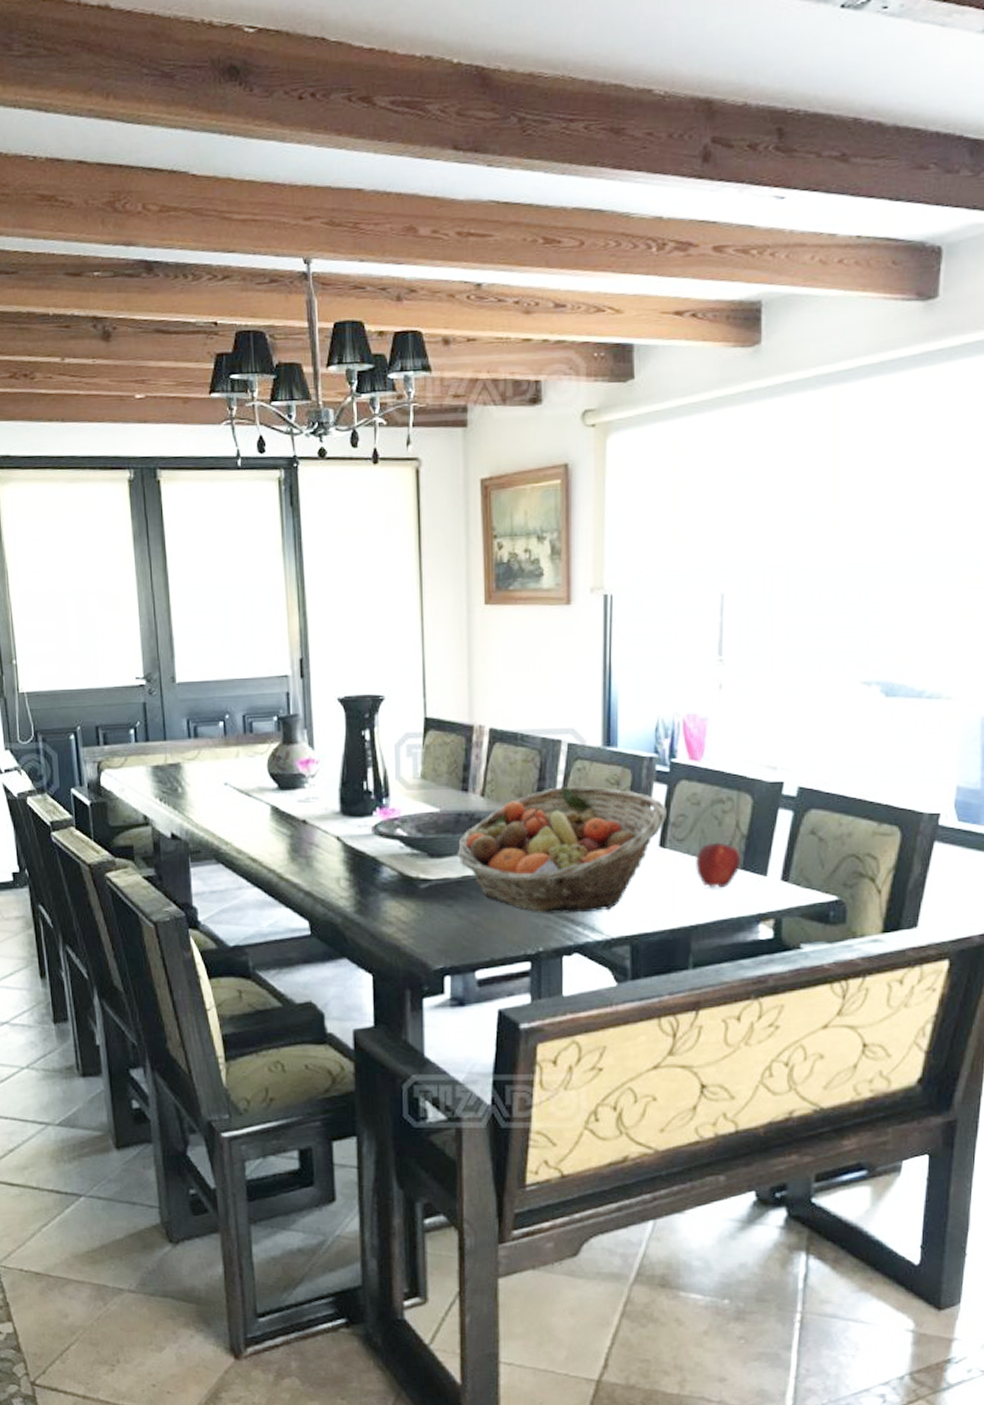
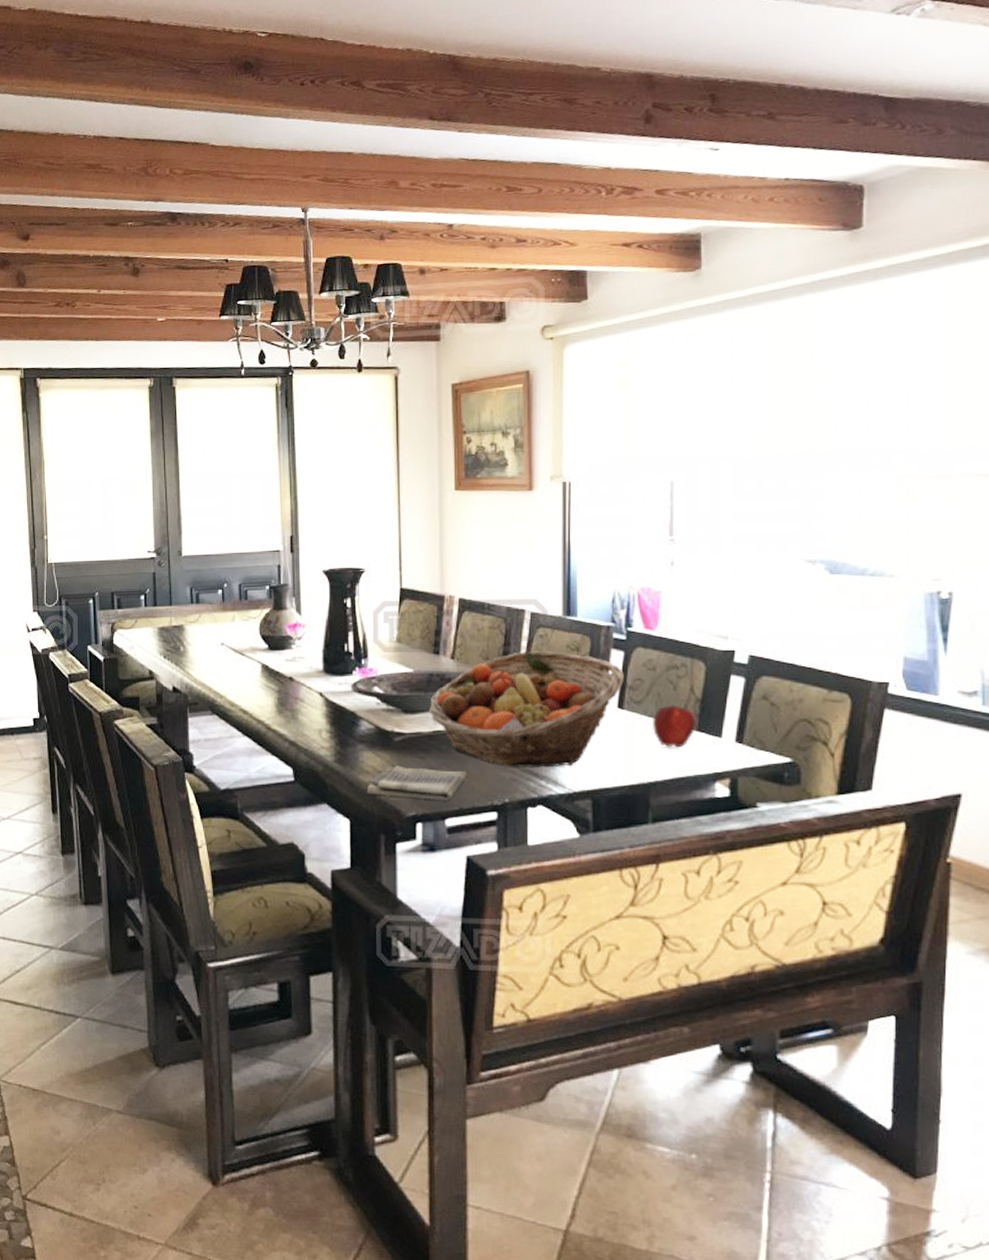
dish towel: none [391,915,499,951] -> present [367,766,468,800]

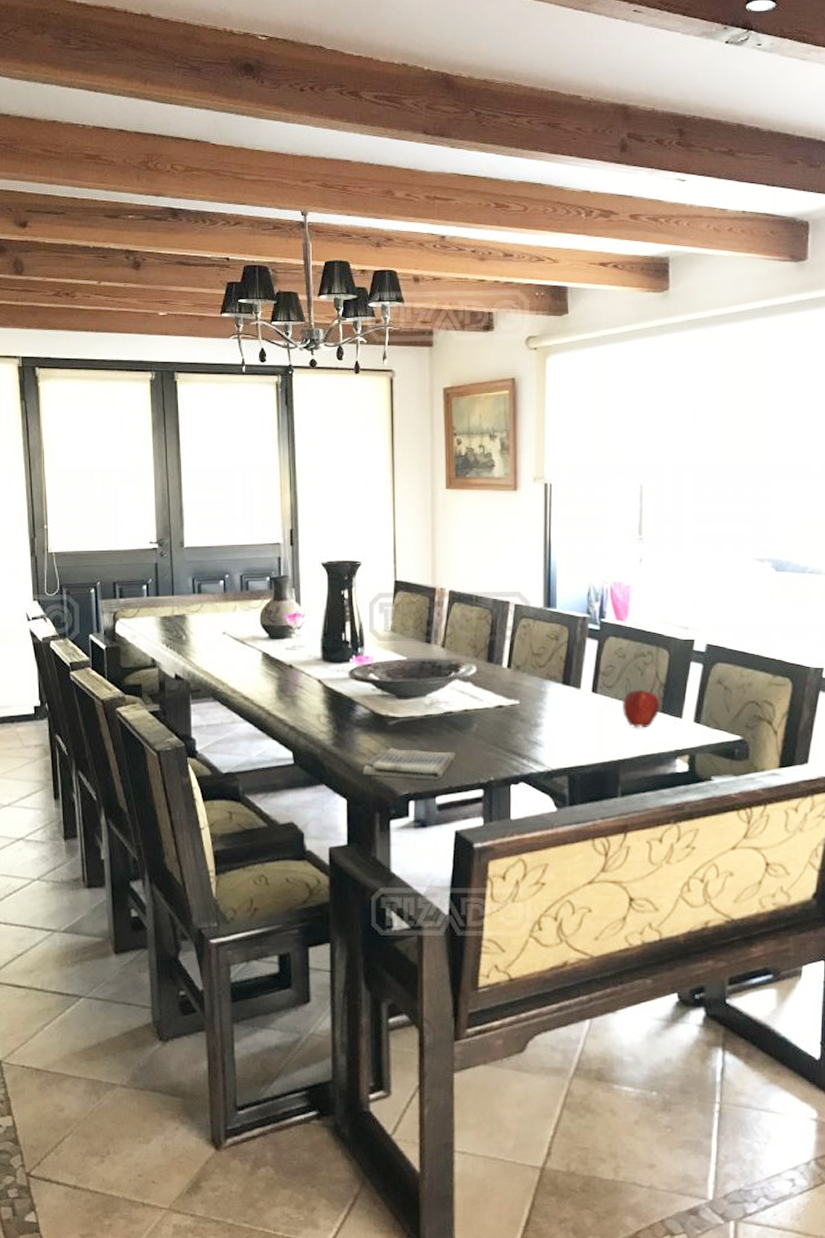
fruit basket: present [429,650,625,768] -> none [421,639,599,748]

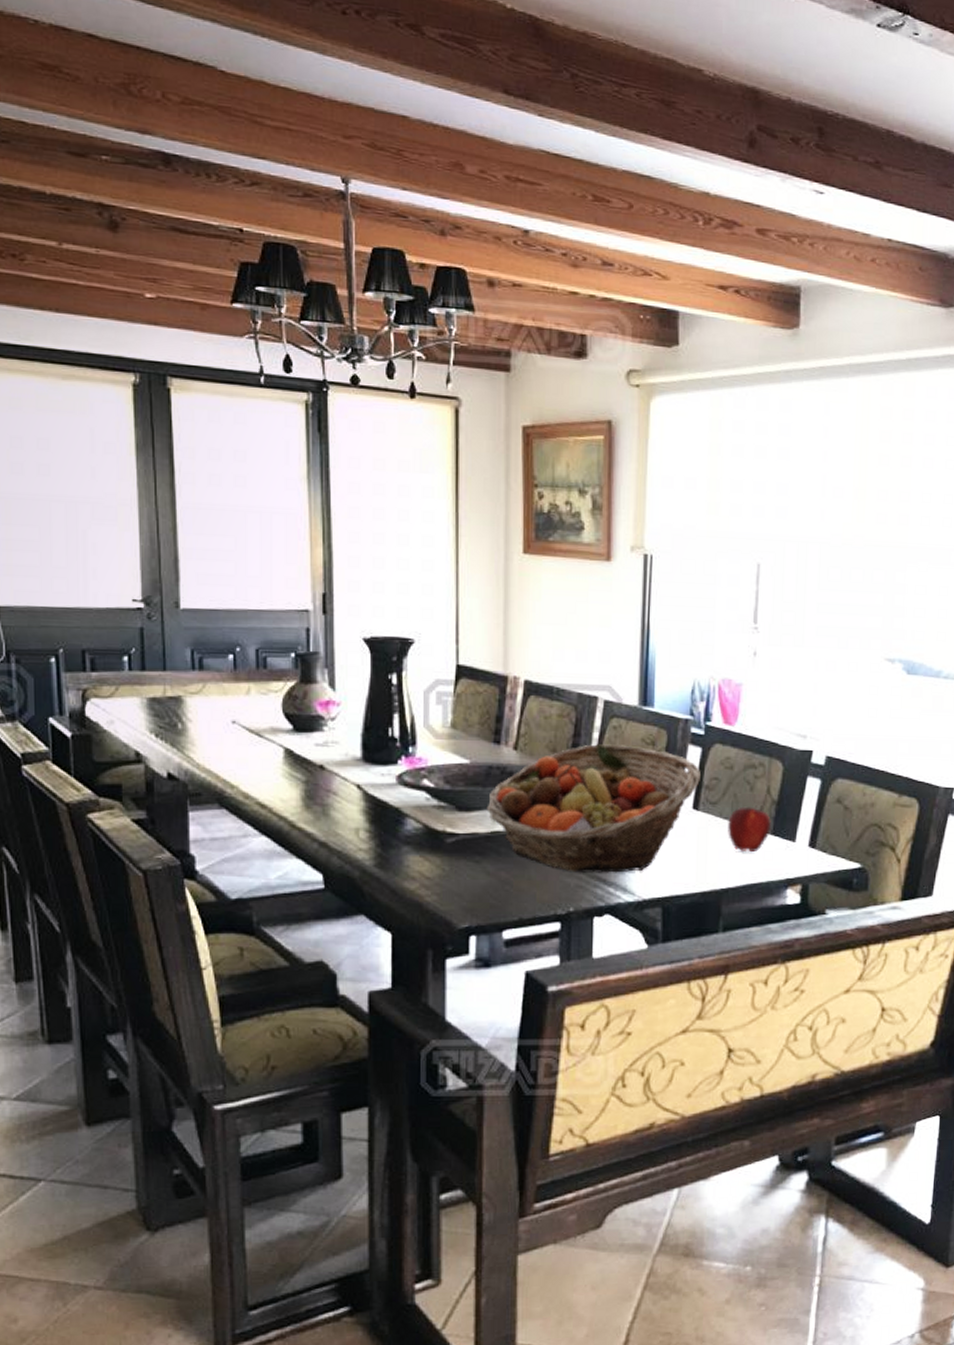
dish towel: present [363,748,457,780] -> none [413,871,529,910]
fruit basket: none [421,639,599,748] -> present [486,743,702,873]

